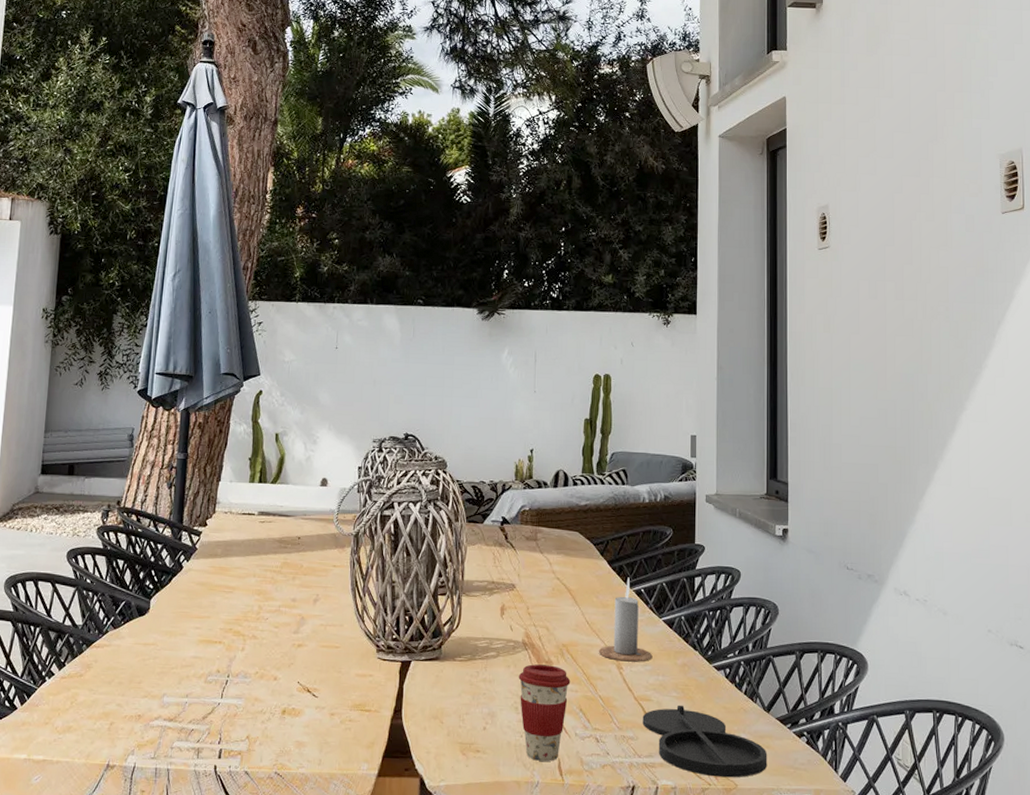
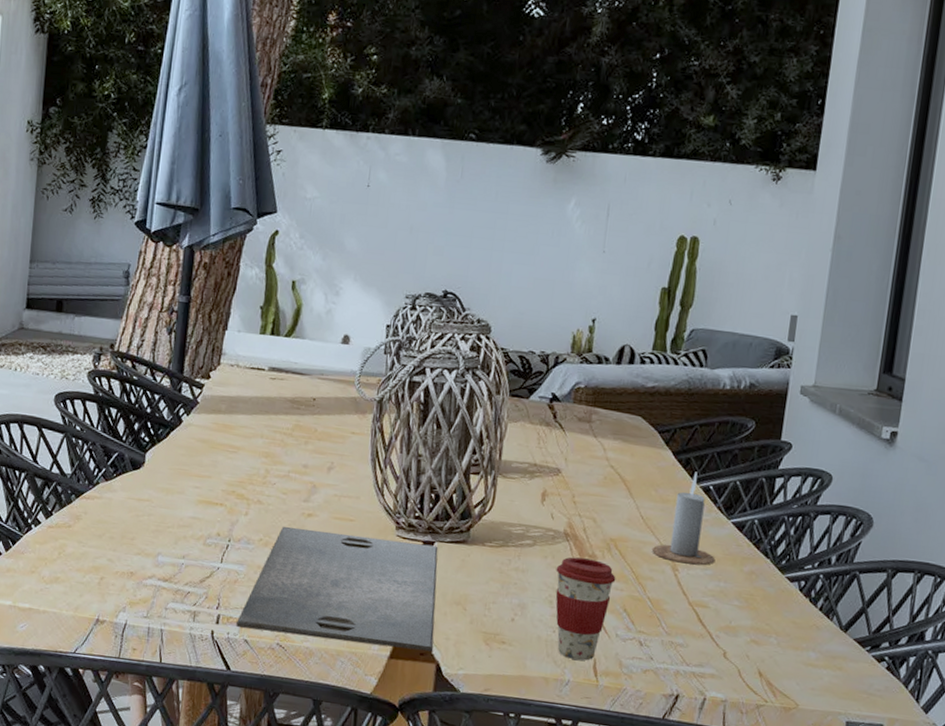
cutting board: none [237,658,416,767] -> present [236,526,438,652]
plate: present [642,705,768,778] -> none [695,614,838,698]

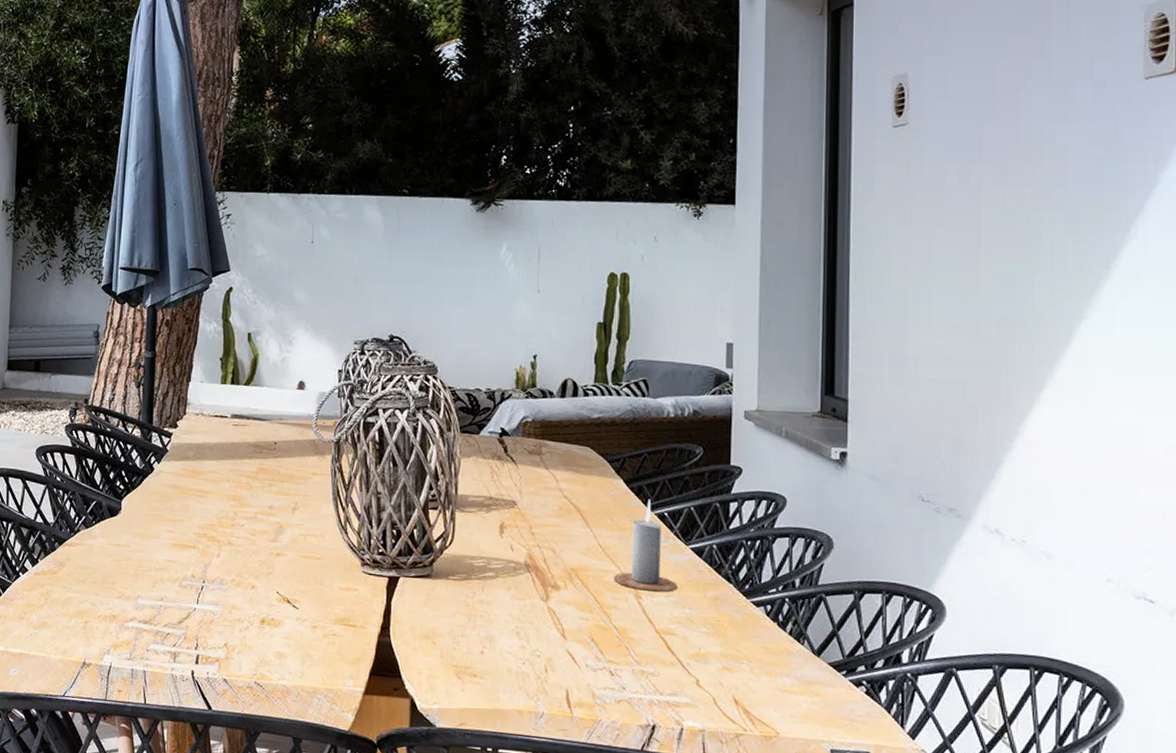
cutting board: present [236,526,438,652] -> none [215,566,406,687]
coffee cup: present [555,557,616,661] -> none [520,588,581,692]

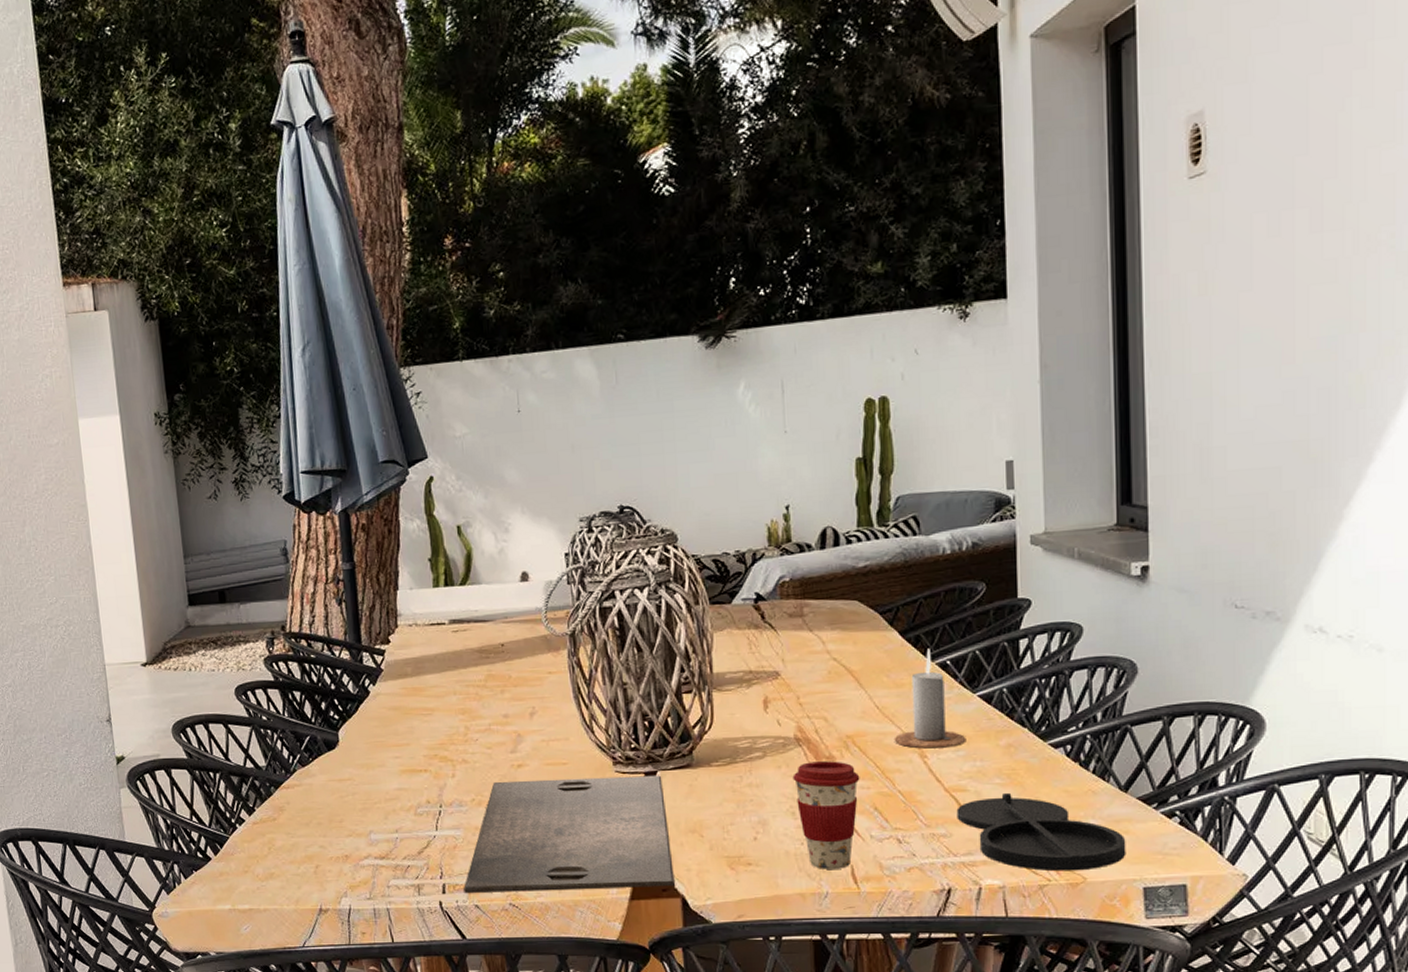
cutting board: none [215,566,406,687] -> present [464,775,675,893]
coffee cup: none [520,588,581,692] -> present [792,761,860,869]
plate: none [665,641,817,726] -> present [956,792,1126,872]

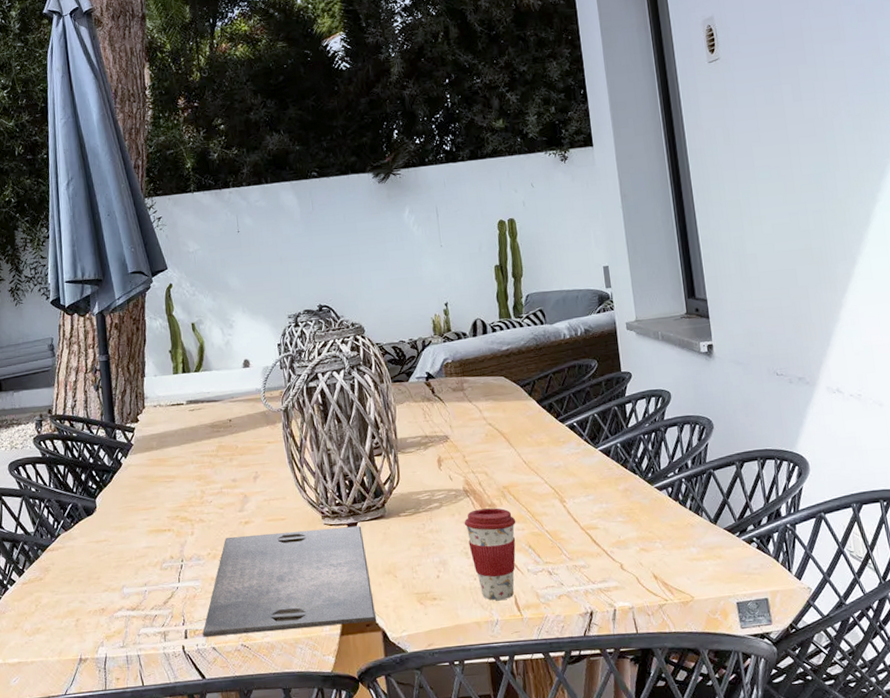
candle: present [894,648,966,749] -> none [539,413,594,495]
plate: present [956,792,1126,872] -> none [591,528,721,593]

